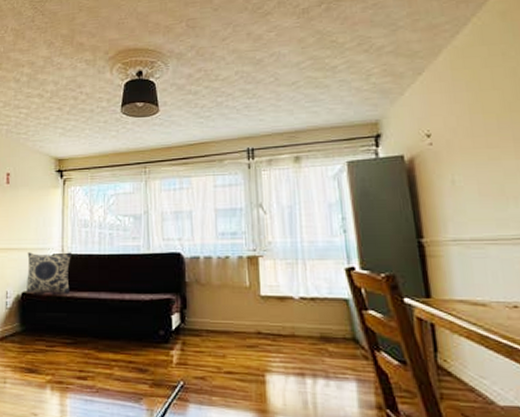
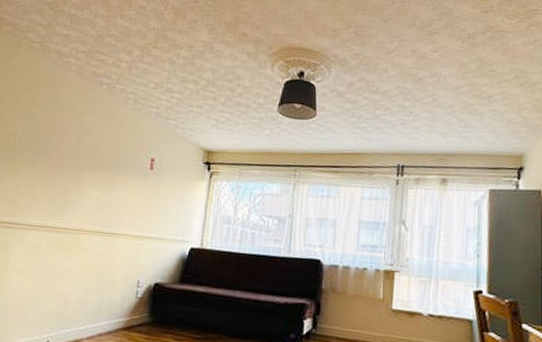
cushion: present [26,252,71,294] -> none [159,243,211,289]

